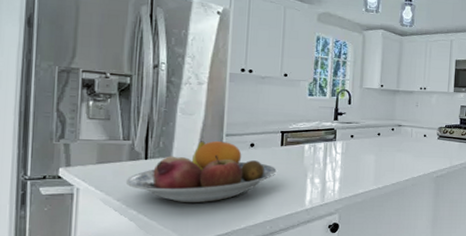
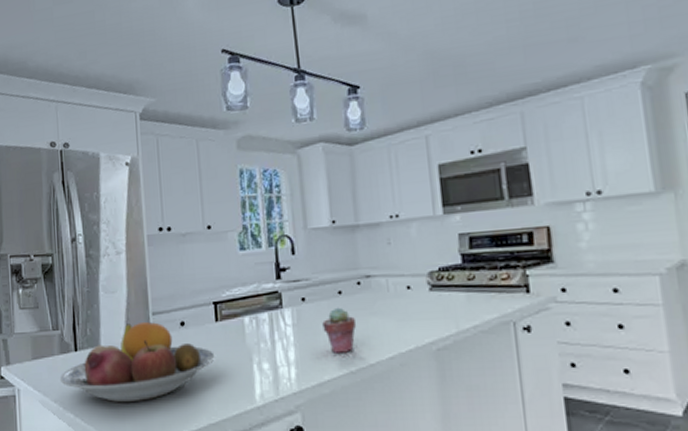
potted succulent: none [363,144,387,175] -> present [322,307,357,353]

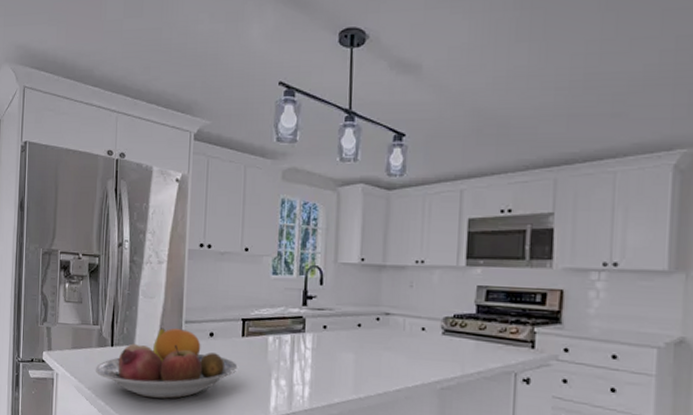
potted succulent: present [322,307,357,353] -> none [339,338,371,381]

